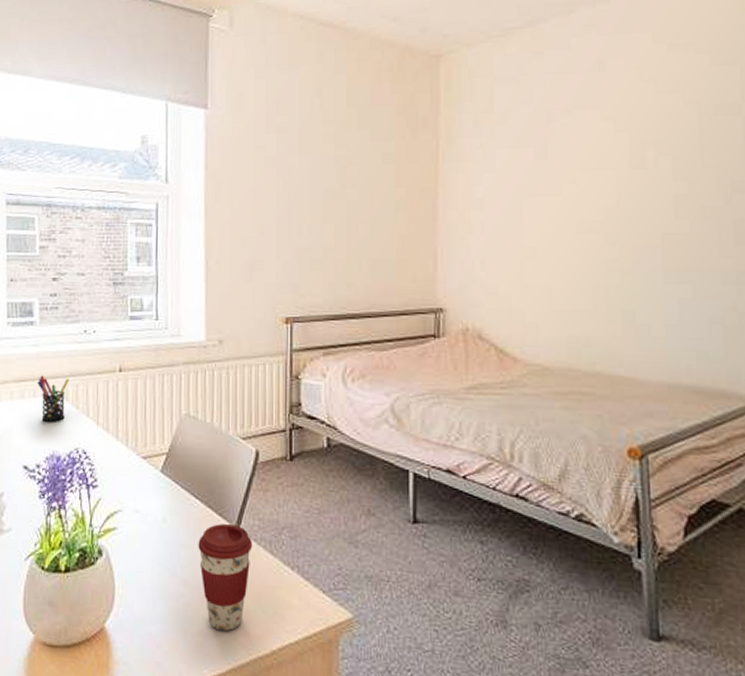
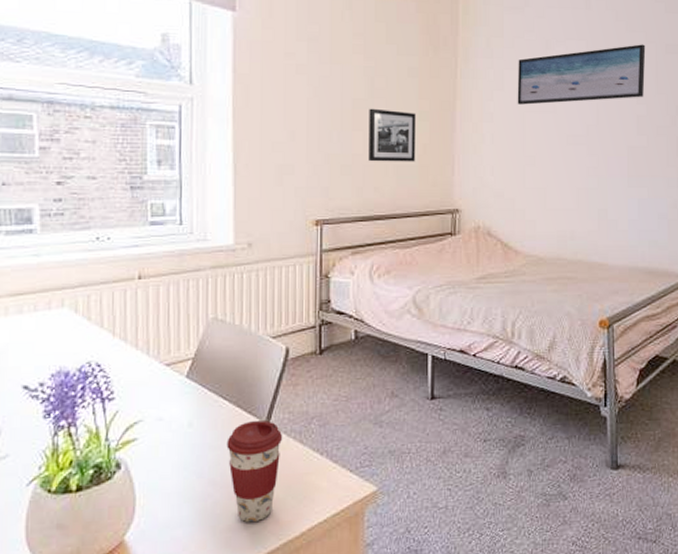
pen holder: present [37,375,70,422] -> none [39,287,79,337]
picture frame: none [340,199,392,256] -> present [368,108,416,162]
wall art: none [512,107,684,188] -> present [517,44,646,105]

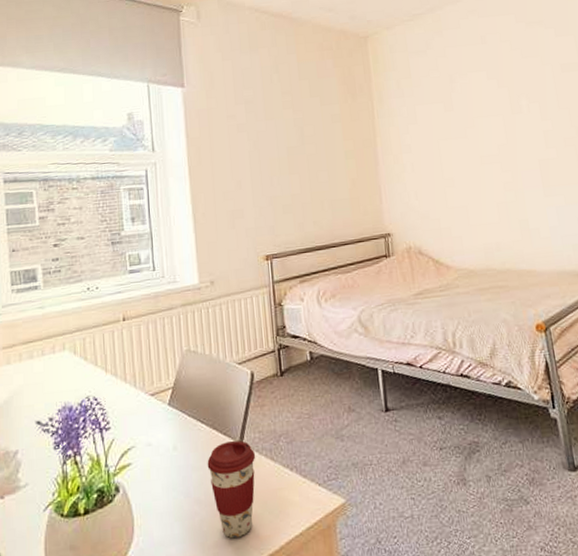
picture frame: present [368,108,416,162] -> none [301,152,347,200]
wall art: present [517,44,646,105] -> none [427,67,547,135]

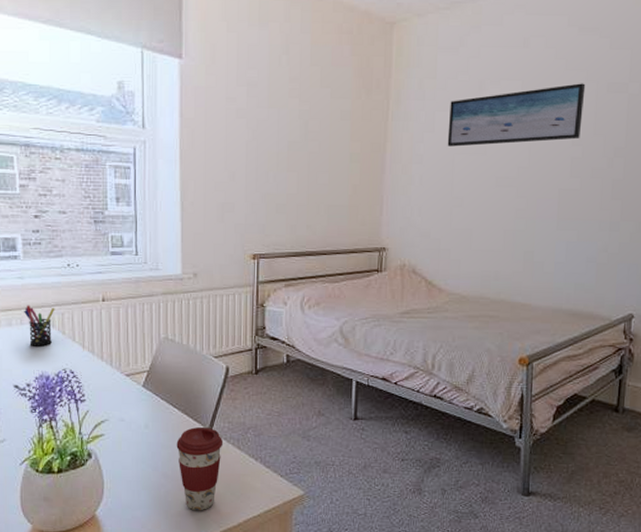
pen holder: none [45,334,76,377] -> present [24,305,55,347]
wall art: none [427,67,547,135] -> present [447,83,586,147]

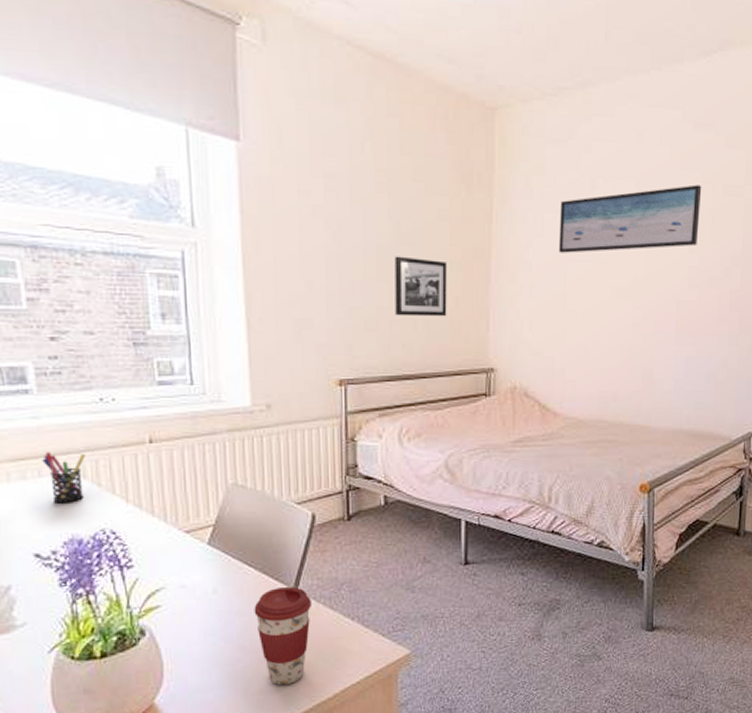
picture frame: none [302,150,347,202] -> present [394,256,447,317]

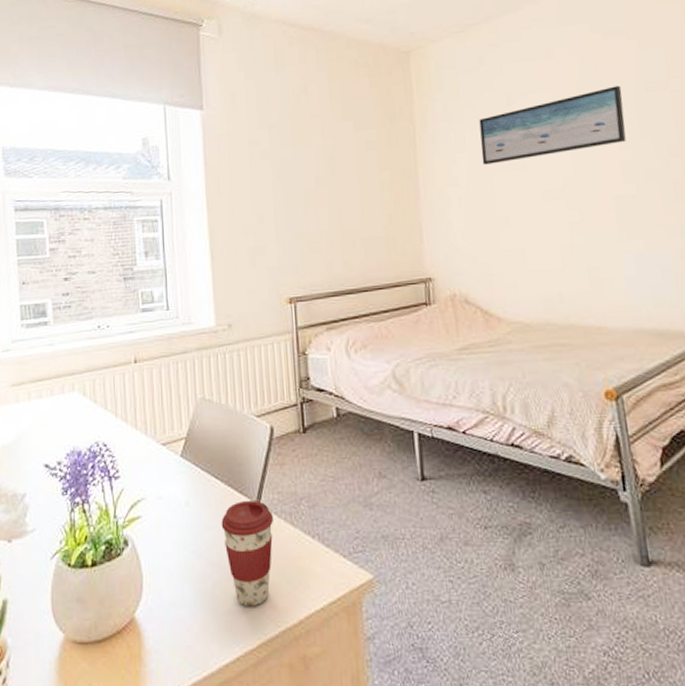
pen holder: present [42,452,86,504] -> none [54,373,86,419]
picture frame: present [394,256,447,317] -> none [331,184,382,237]

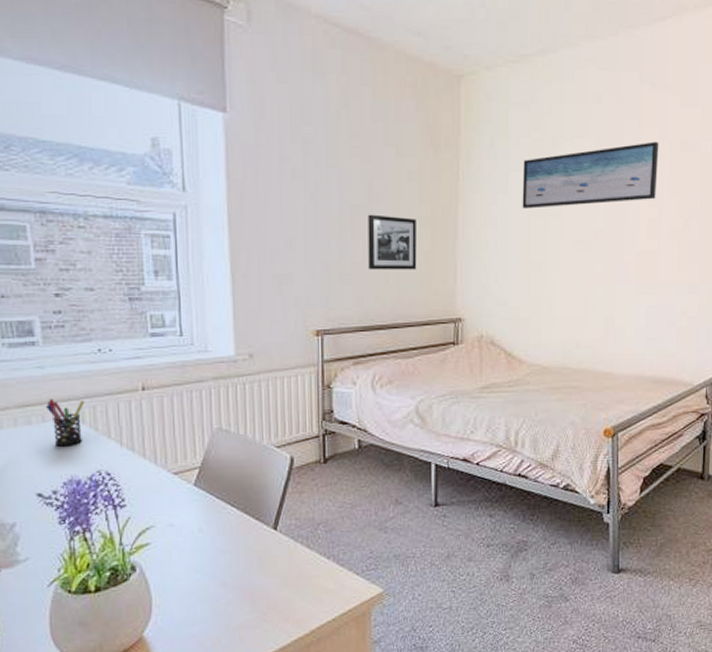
pen holder: none [54,373,86,419] -> present [46,399,85,447]
coffee cup: present [221,500,274,607] -> none [236,525,291,622]
picture frame: none [331,184,382,237] -> present [368,214,417,270]

